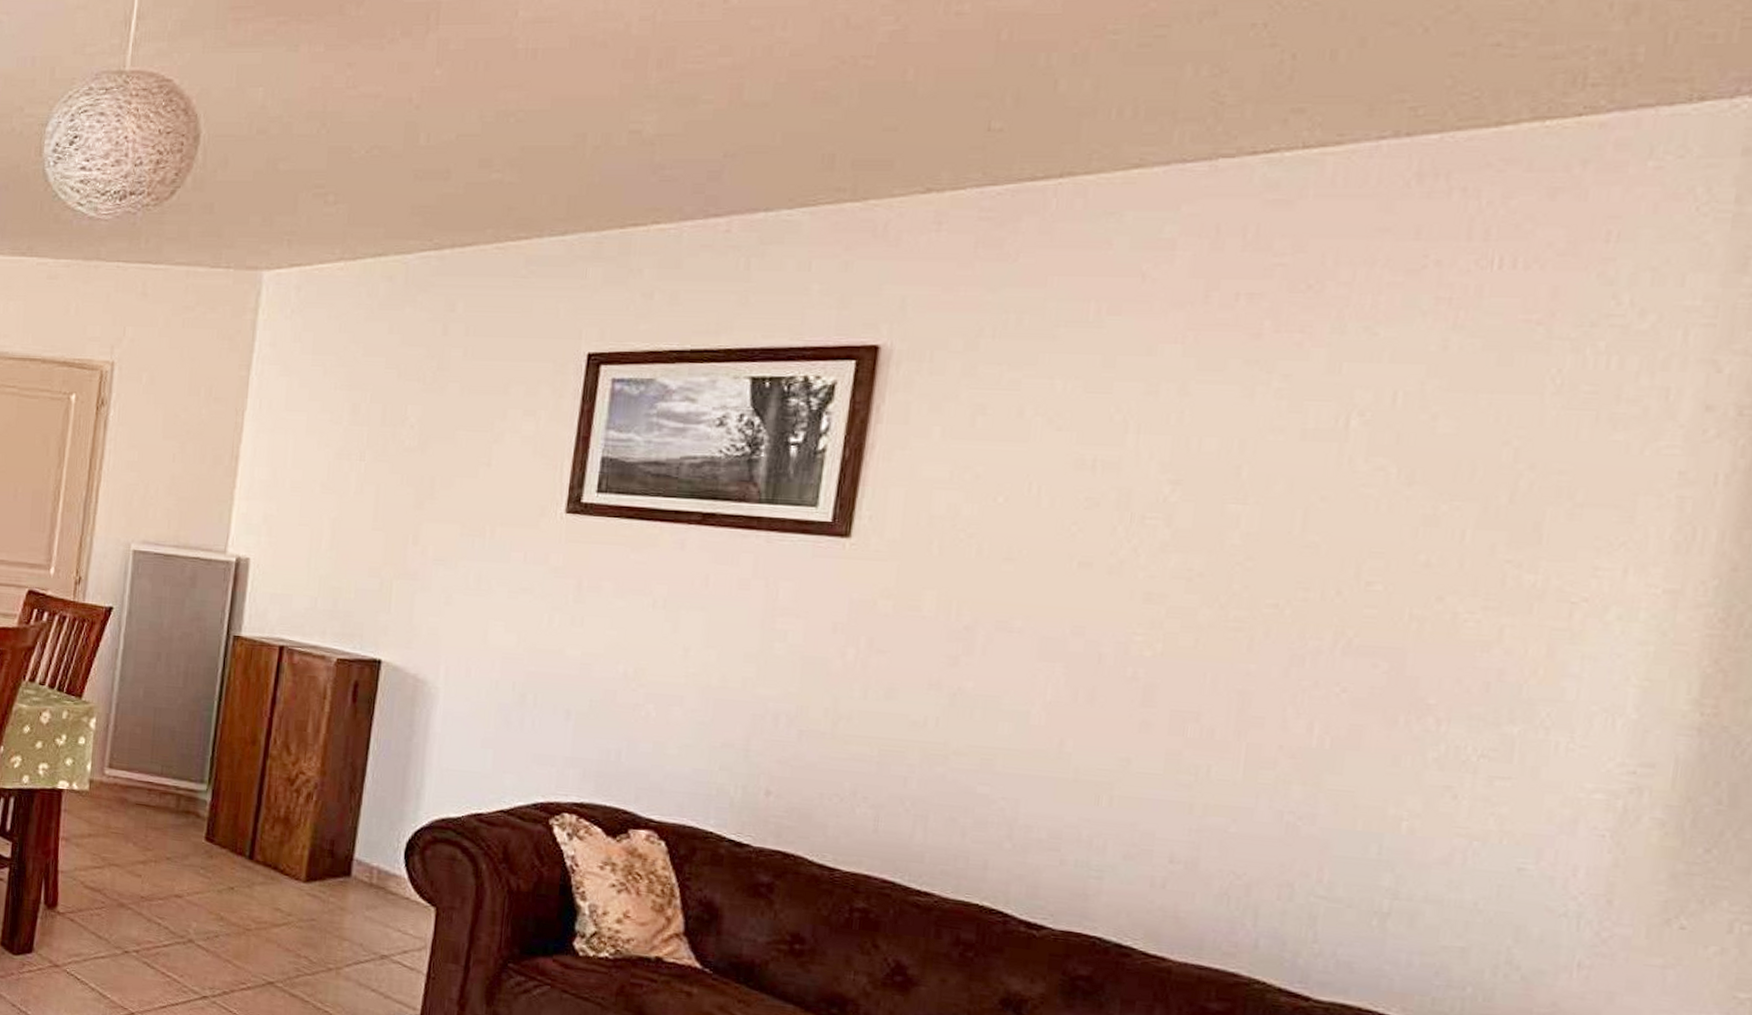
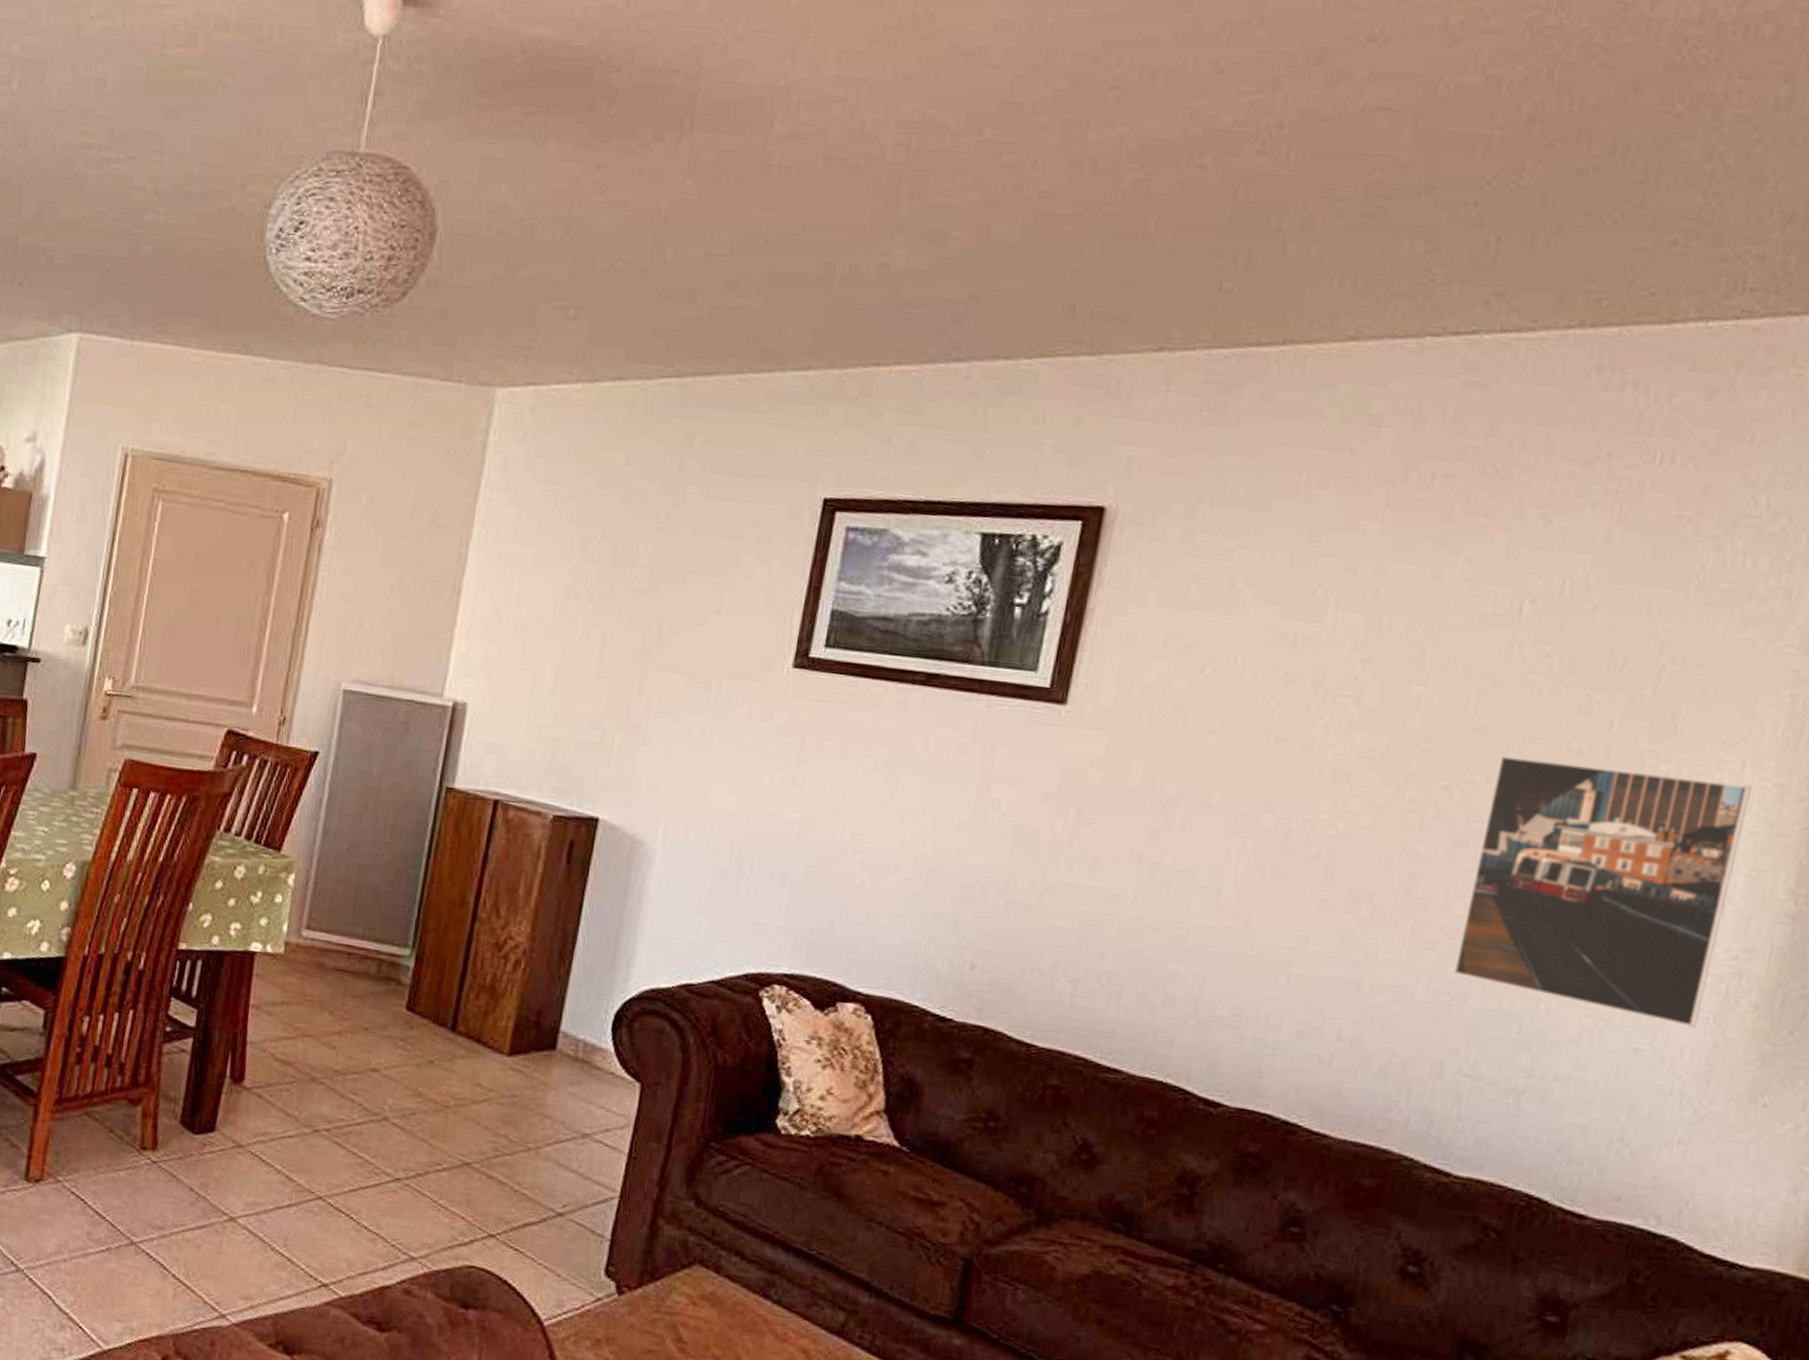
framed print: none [1296,571,1637,846] -> present [1452,755,1752,1028]

